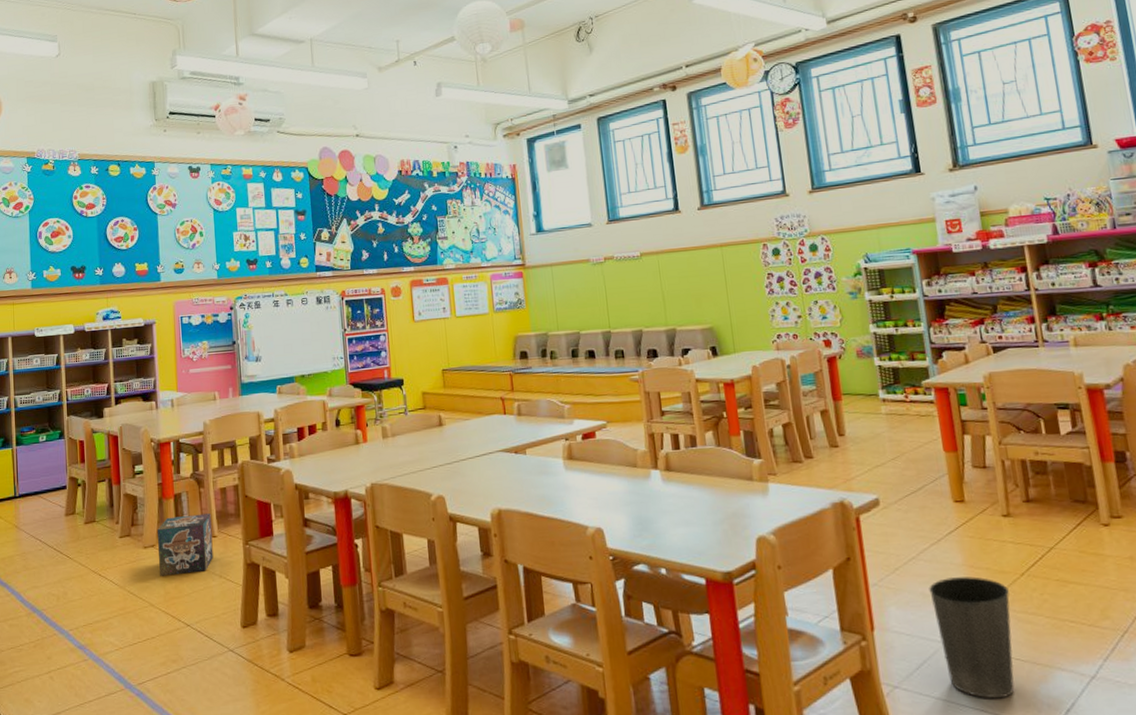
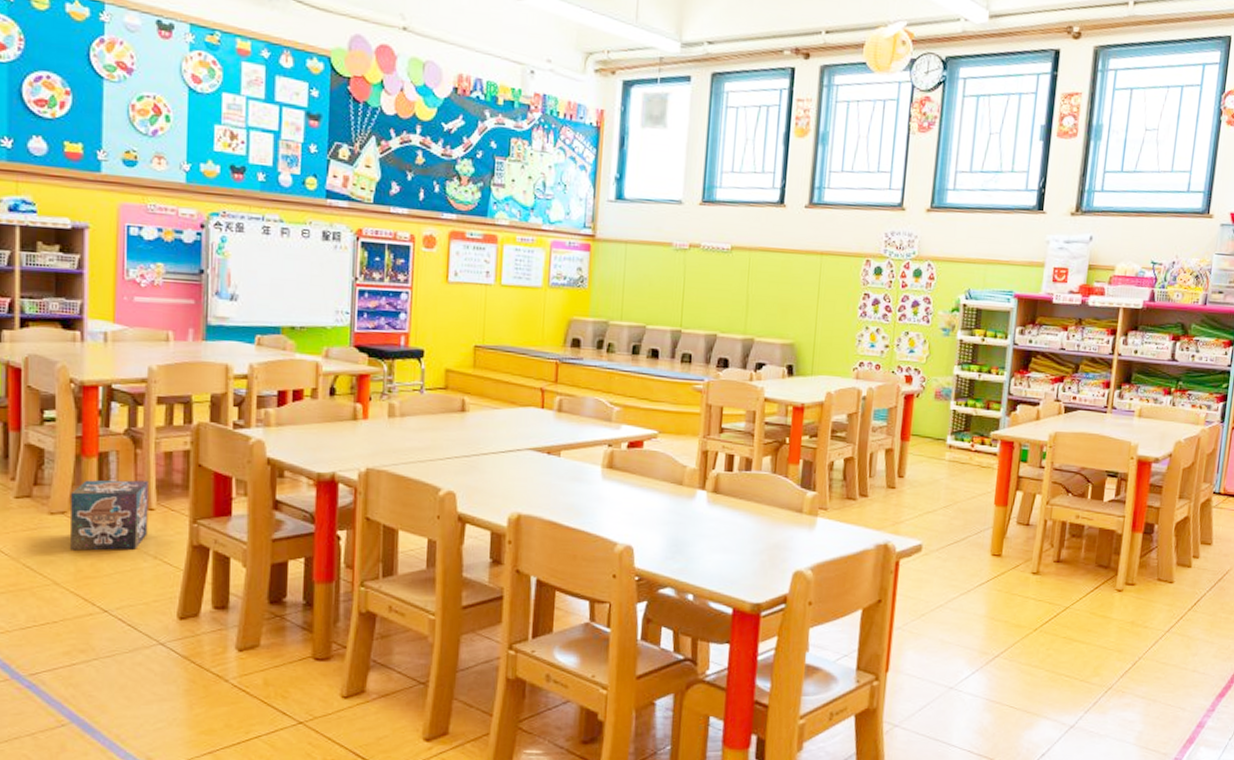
waste basket: present [929,576,1015,699] -> none [946,627,1020,742]

